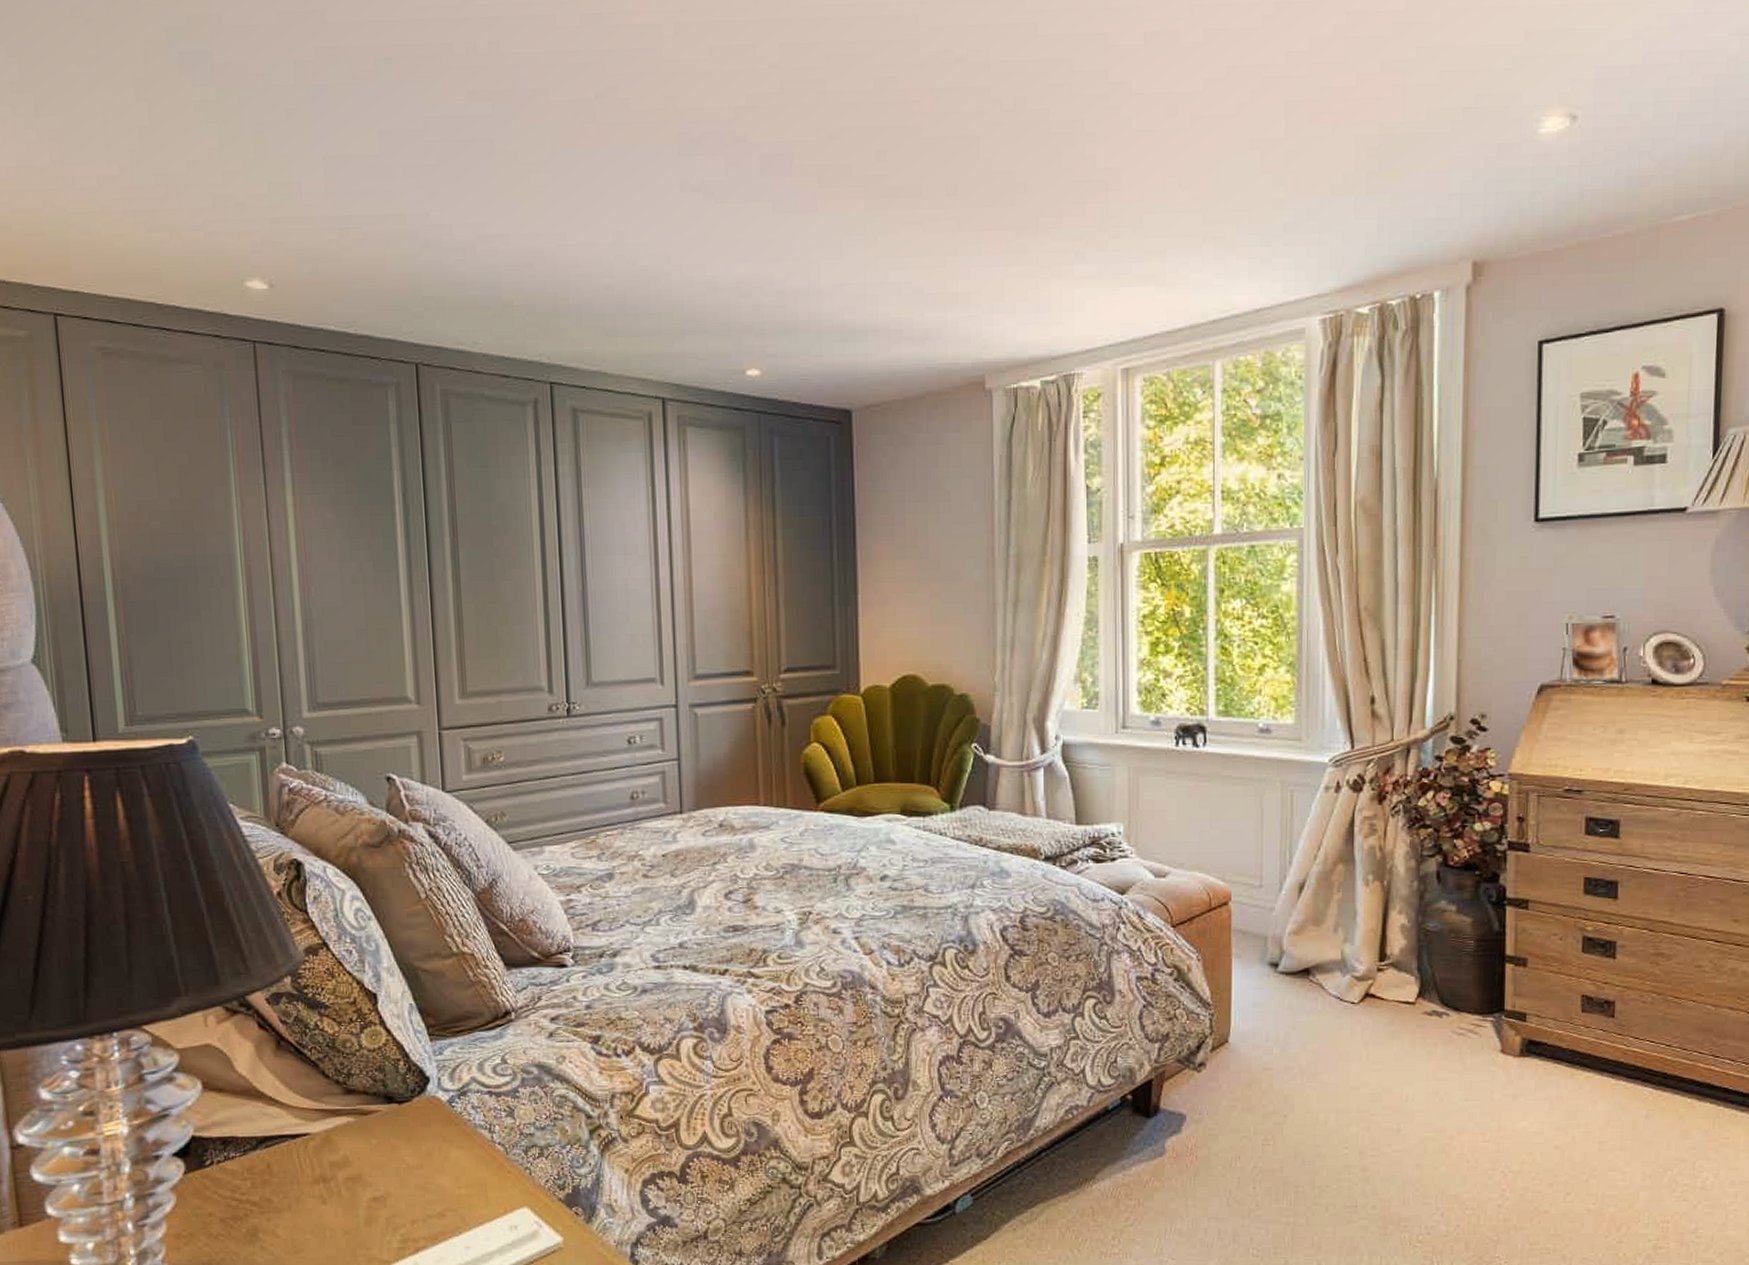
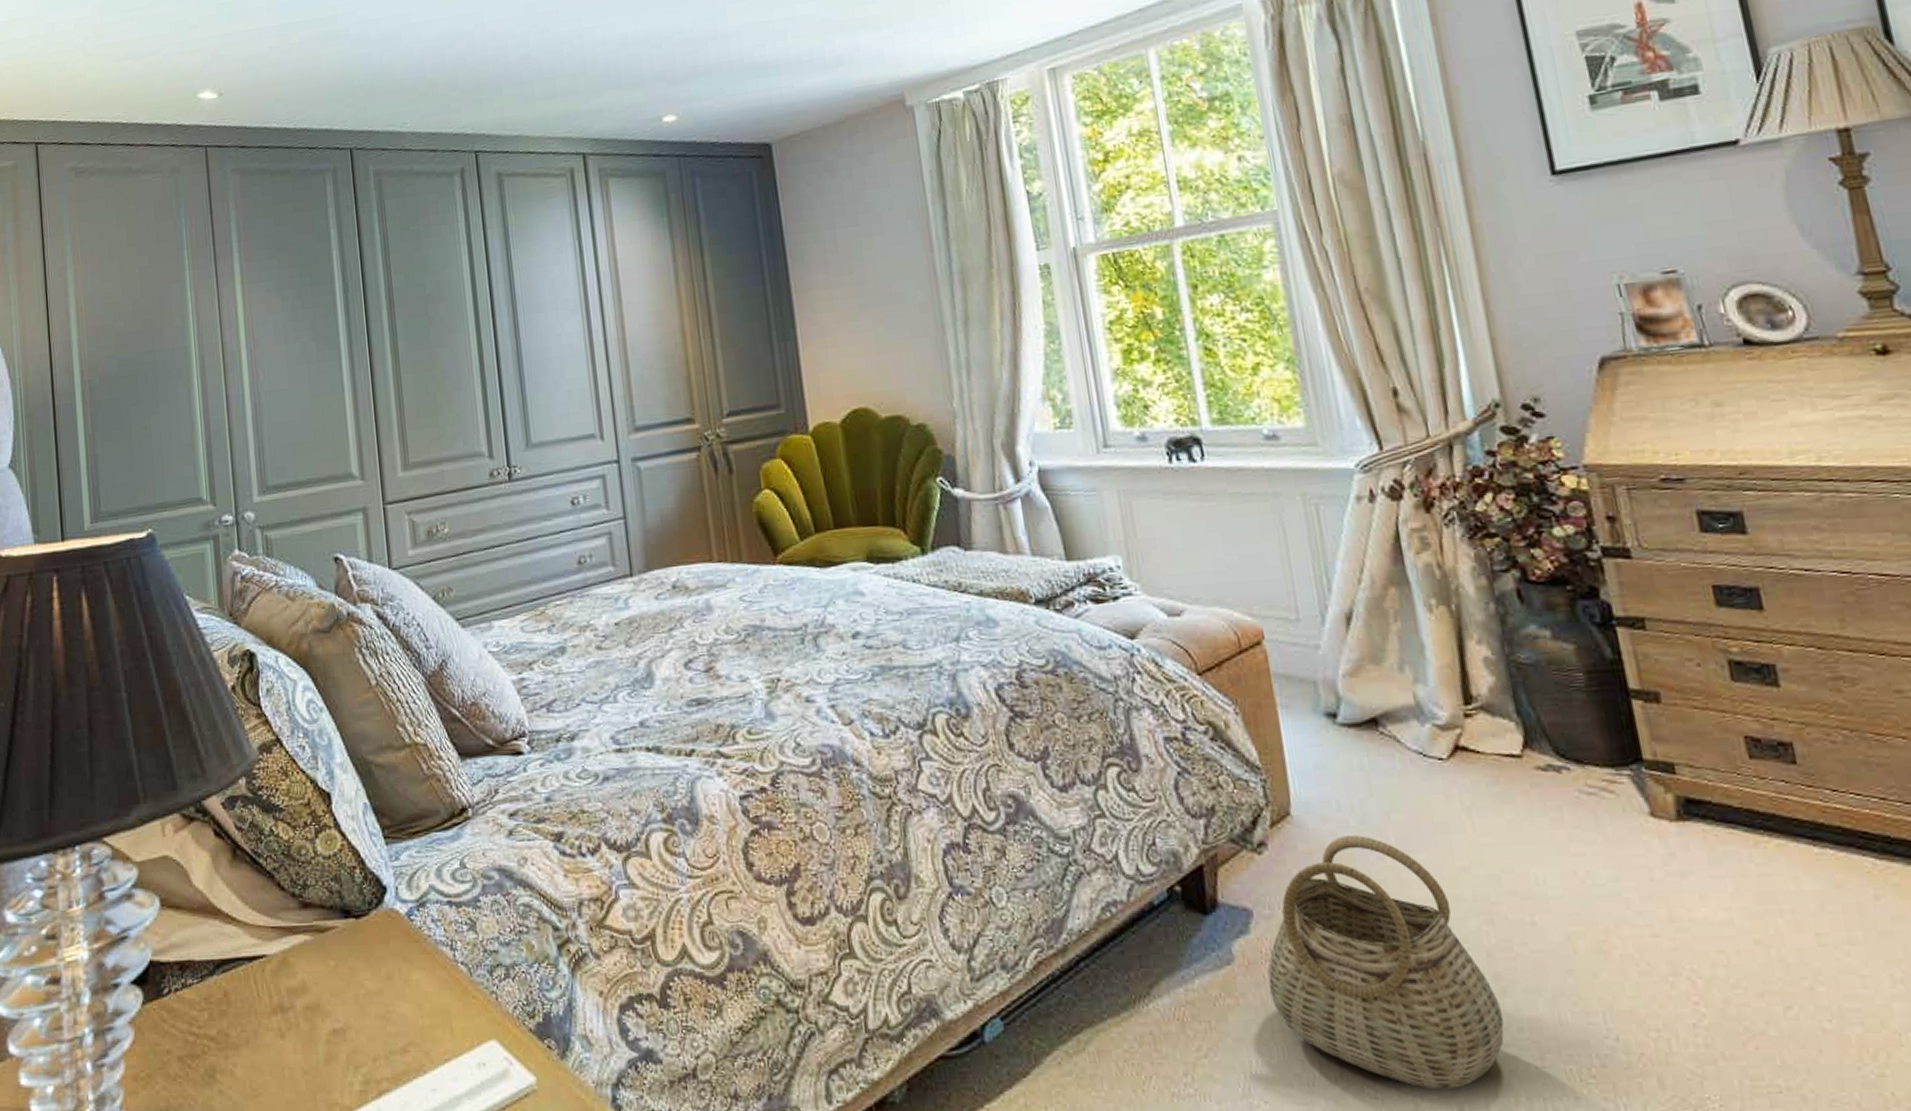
basket: none [1189,1060,1363,1251] -> present [1267,835,1504,1090]

